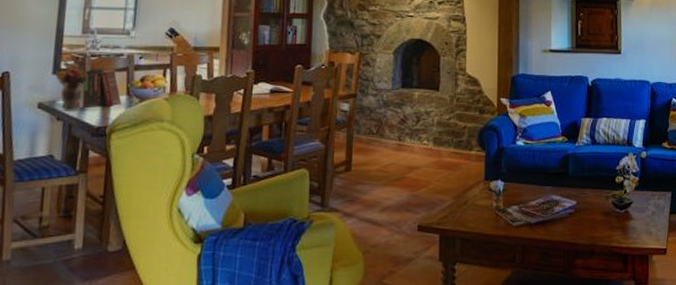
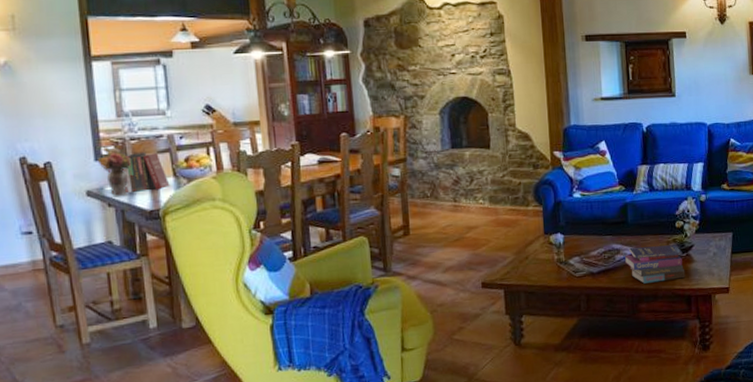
books: none [563,200,623,238] -> present [624,245,686,284]

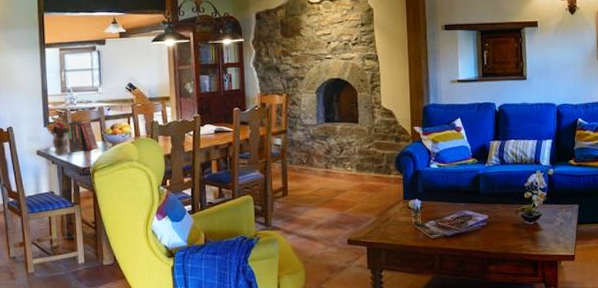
books: present [624,245,686,284] -> none [476,213,533,248]

